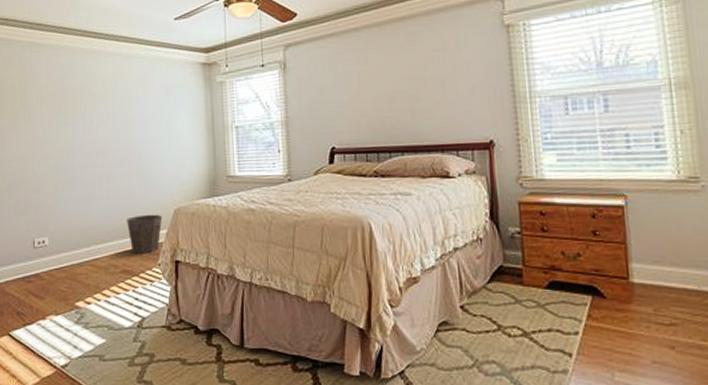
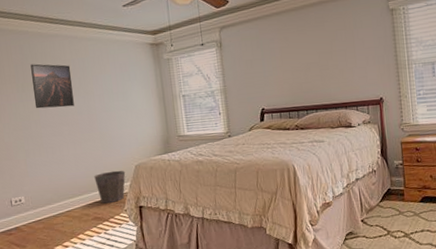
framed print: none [69,83,112,135] -> present [30,63,74,109]

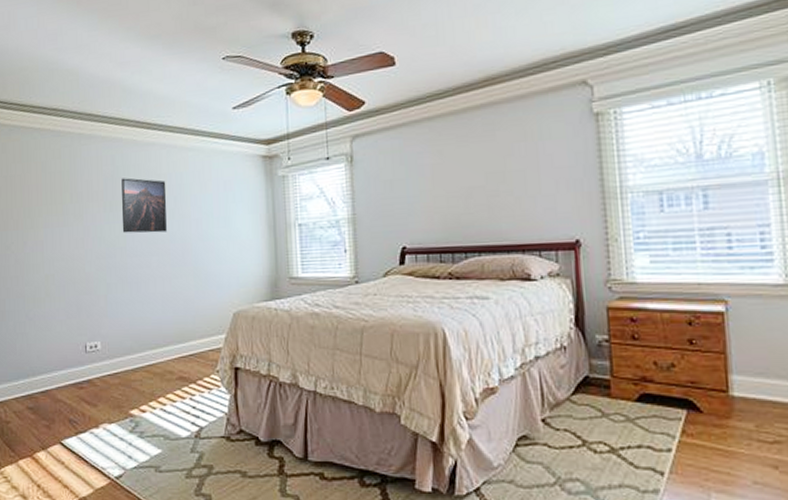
waste bin: present [94,170,126,203] -> none [183,317,221,359]

